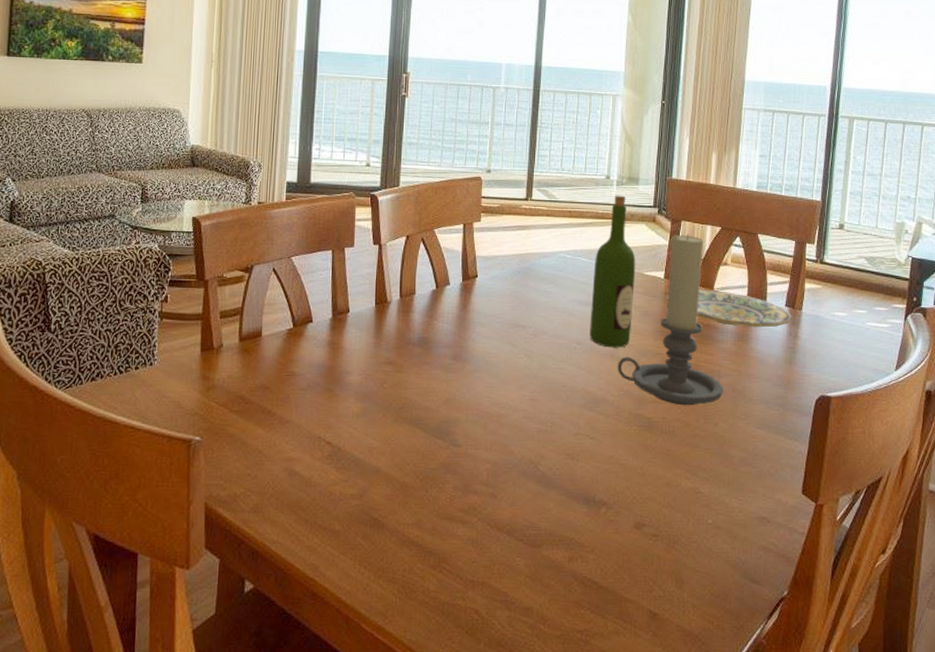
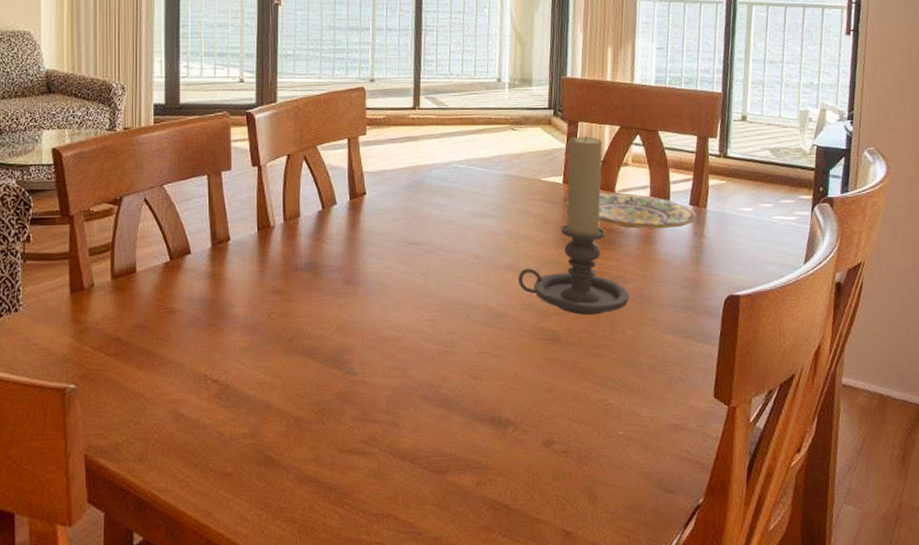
wine bottle: present [590,195,636,348] -> none [487,98,533,260]

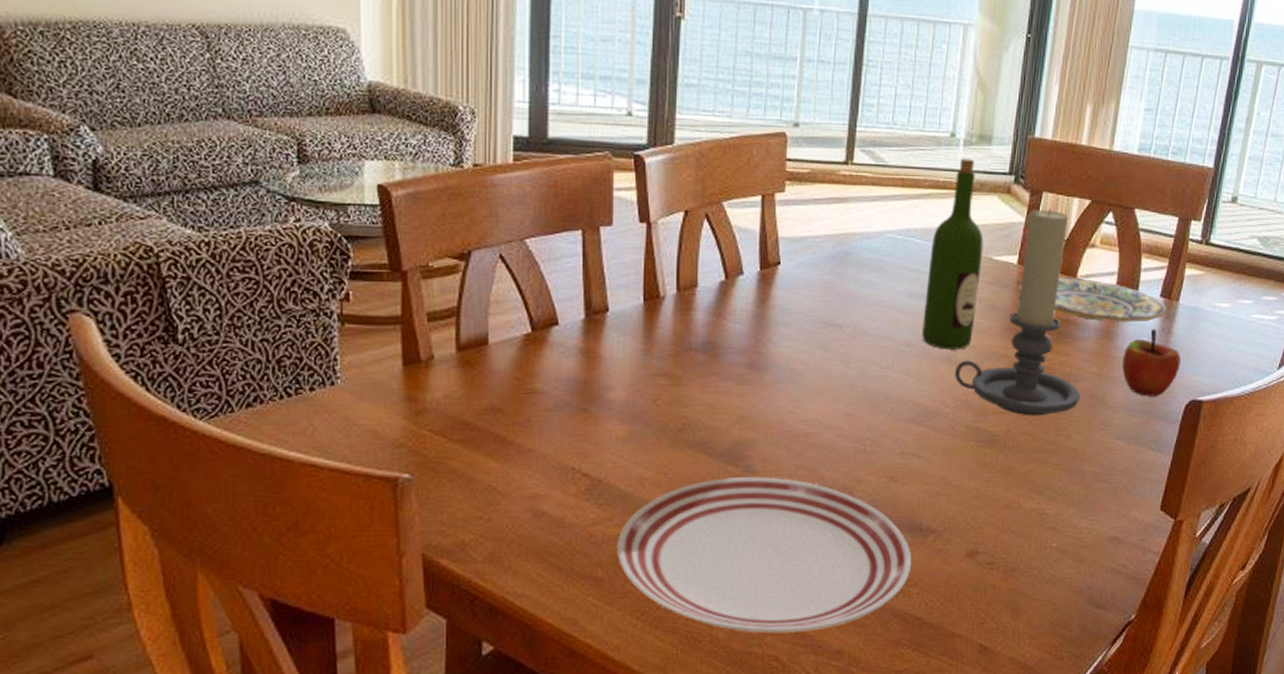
dinner plate: none [243,378,496,522] -> present [617,477,912,634]
wine bottle: none [487,98,533,260] -> present [922,158,984,350]
apple: none [663,233,715,294] -> present [1122,328,1181,397]

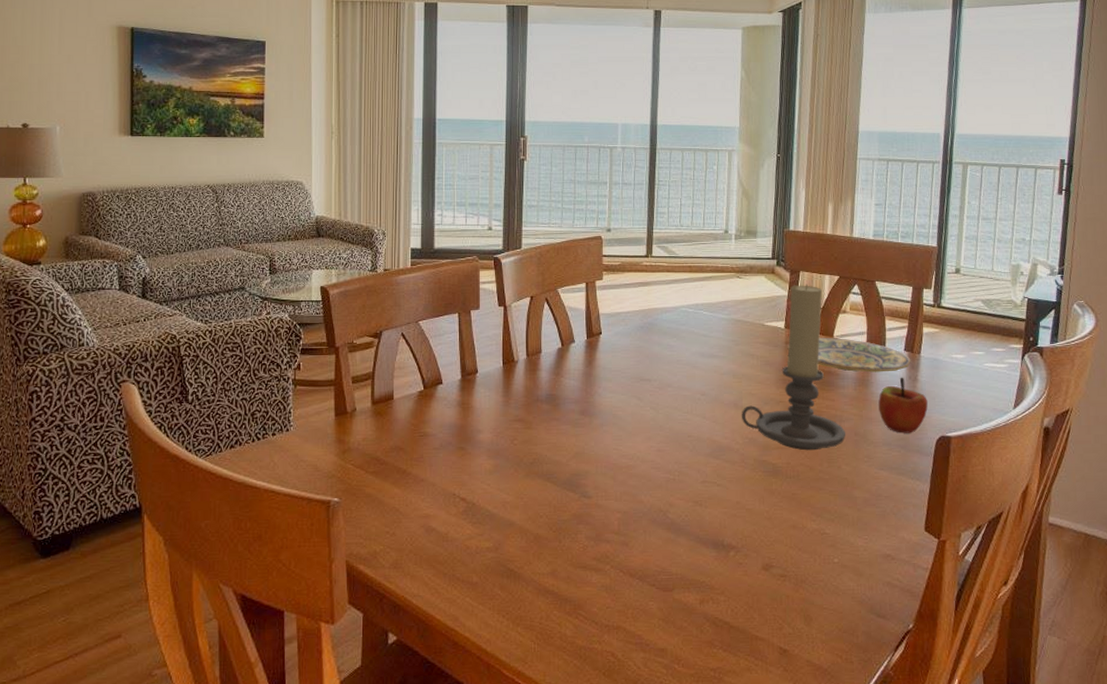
dinner plate: present [617,477,912,634] -> none [487,501,718,632]
wine bottle: present [922,158,984,350] -> none [713,248,757,397]

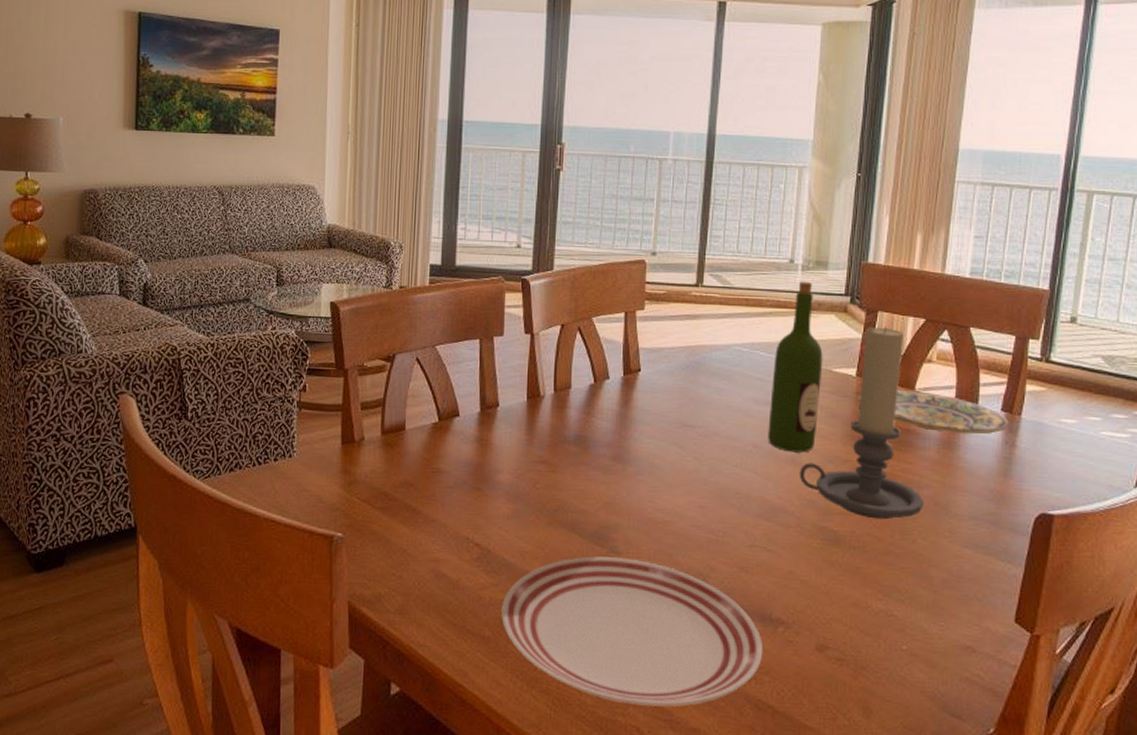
dinner plate: none [487,501,718,632] -> present [501,556,763,707]
wine bottle: none [713,248,757,397] -> present [768,281,823,453]
apple: present [878,377,928,434] -> none [966,441,1027,508]

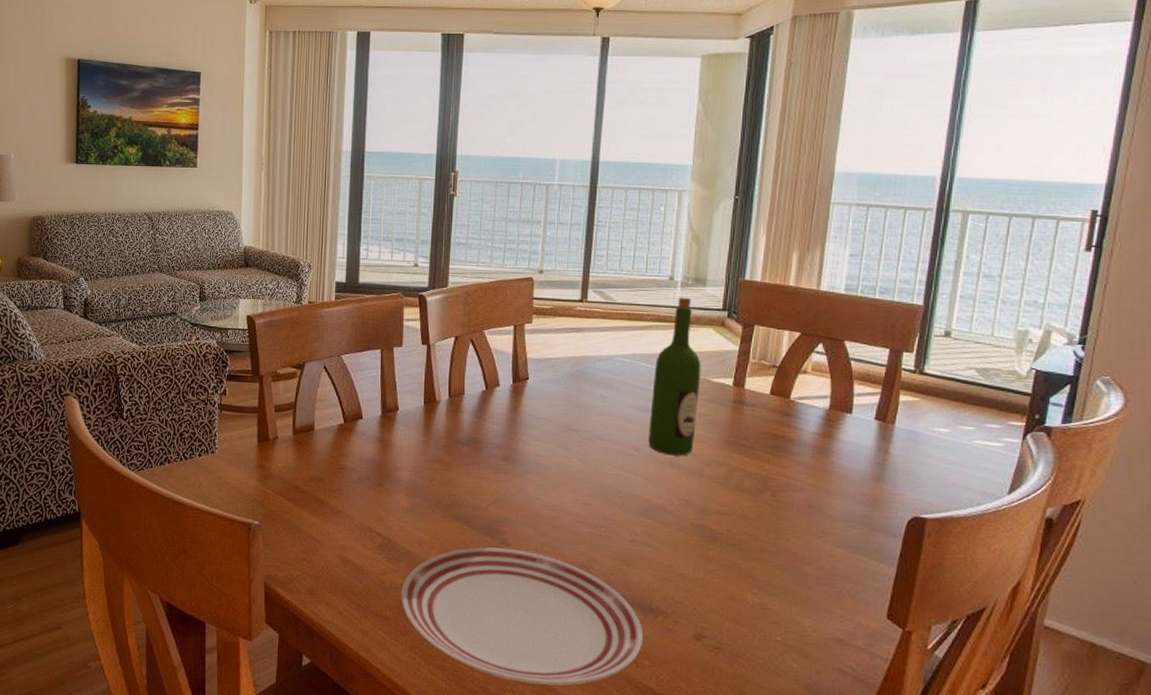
candle holder: present [799,326,925,520] -> none [678,339,799,520]
plate: present [858,389,1009,435] -> none [735,398,882,442]

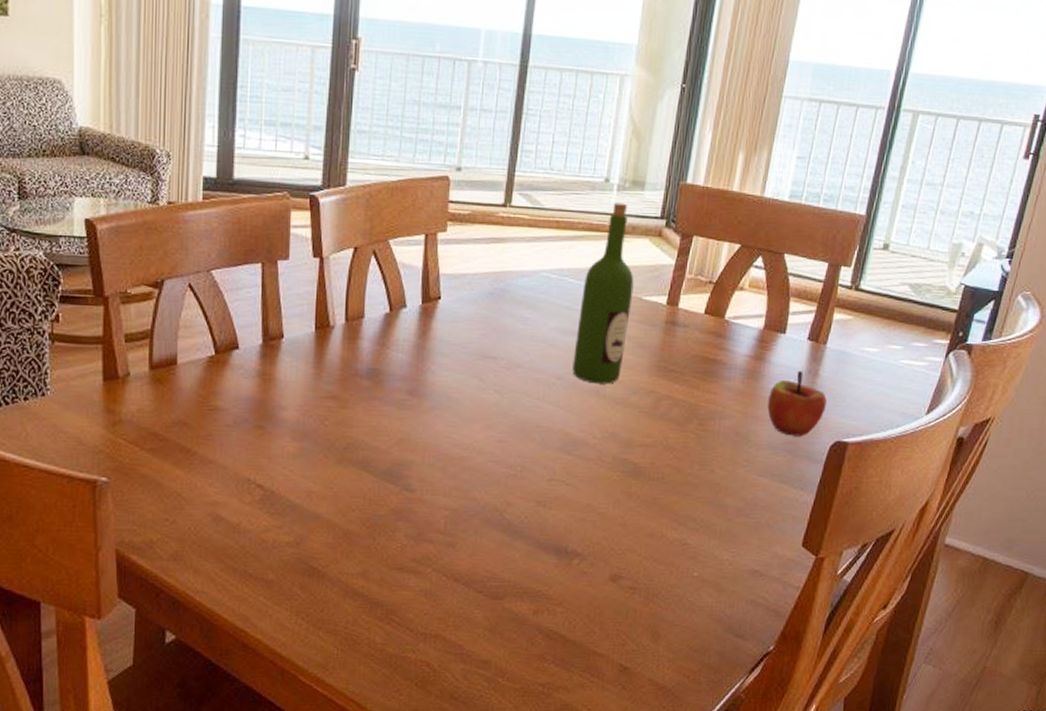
dinner plate: present [401,547,644,686] -> none [286,495,558,641]
apple: none [839,448,900,511] -> present [767,370,827,436]

